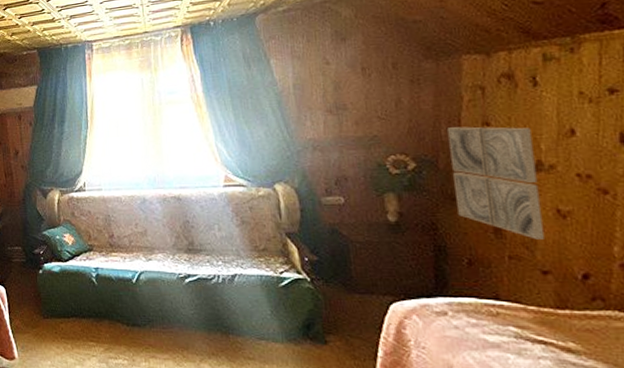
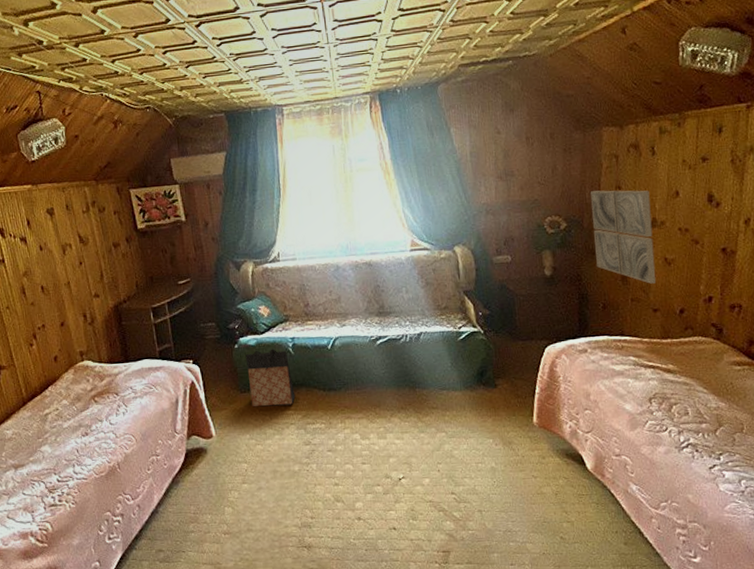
bag: none [49,277,98,336] -> present [245,349,296,407]

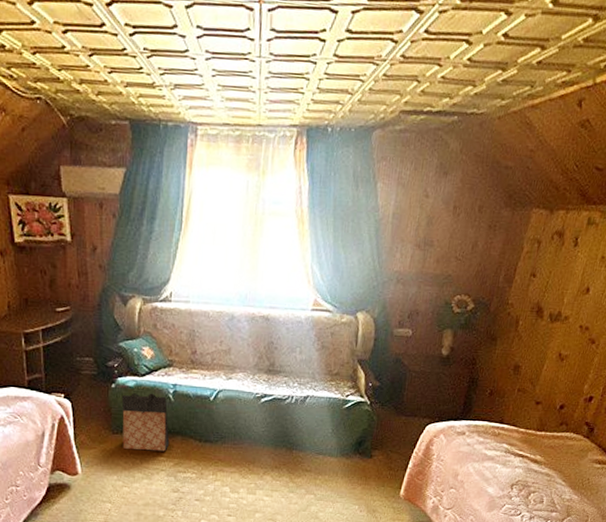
wall art: present [590,190,656,284] -> none [493,275,562,377]

